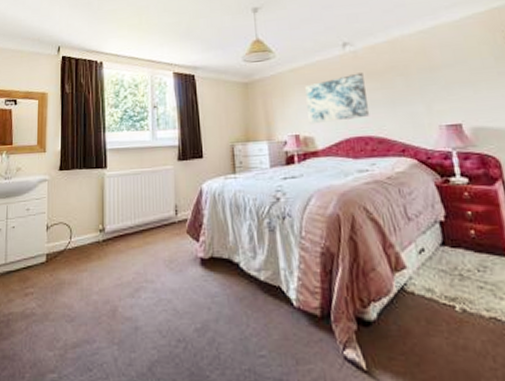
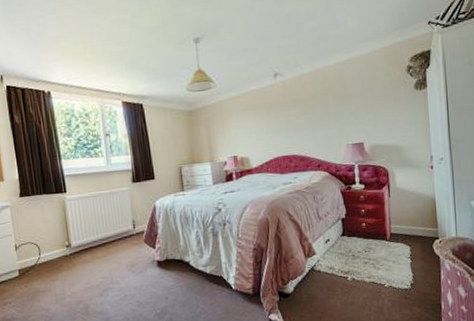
wall art: present [305,72,370,123] -> none [242,100,295,146]

